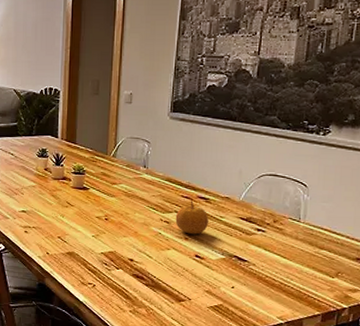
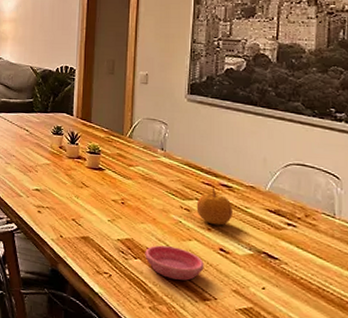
saucer: none [126,255,181,285] -> present [145,245,204,281]

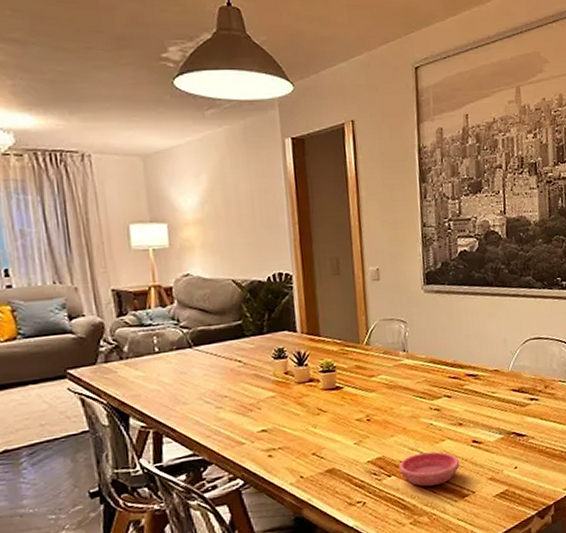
fruit: present [196,187,232,226] -> none [445,380,481,419]

